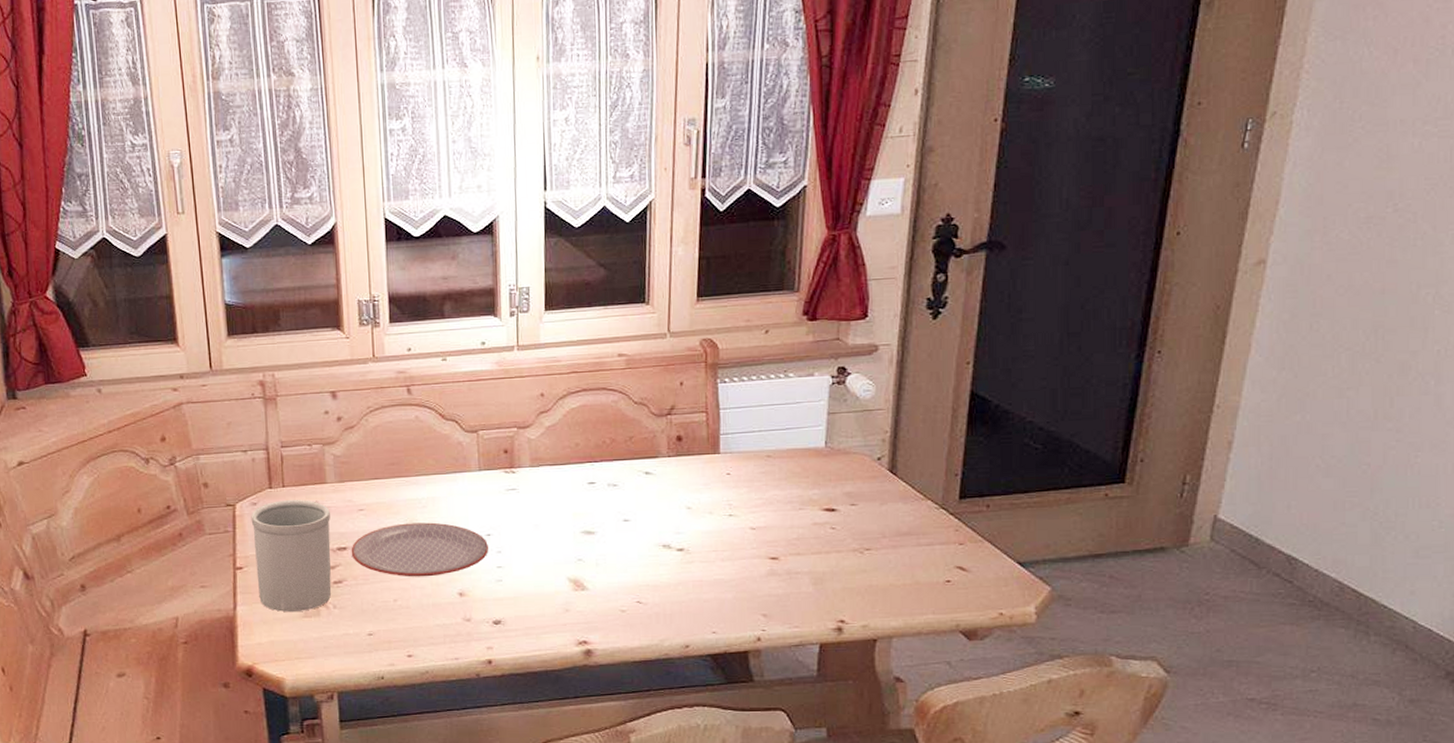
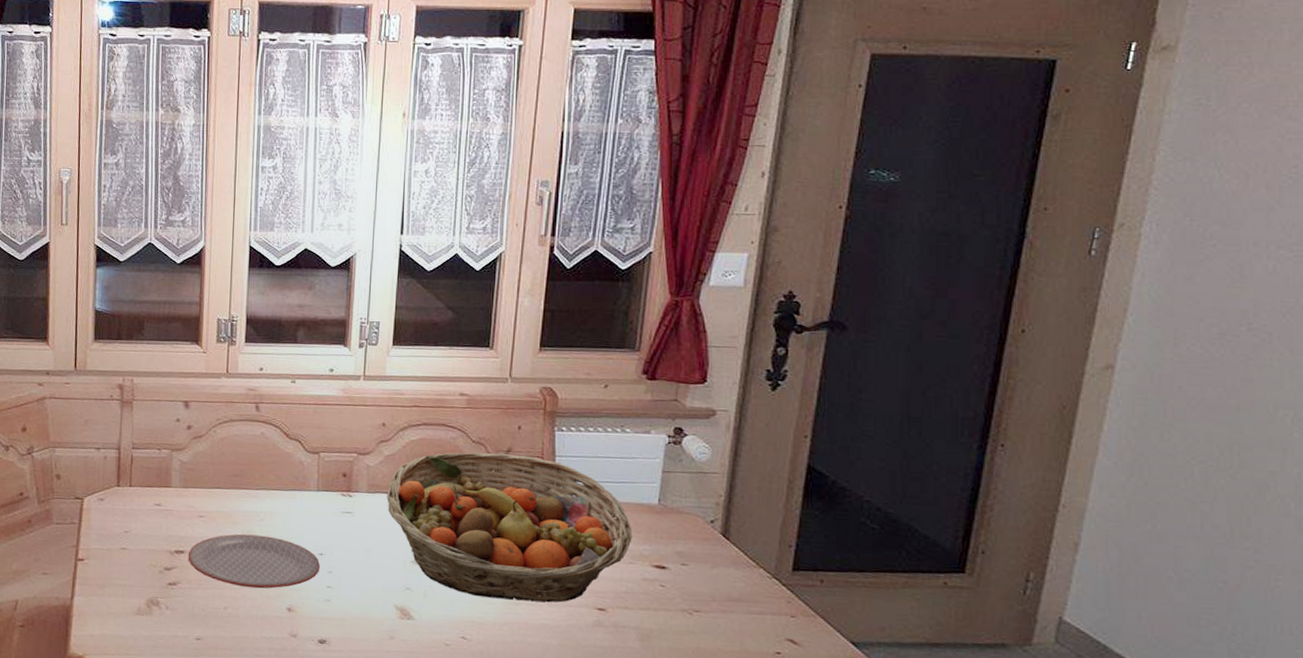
utensil holder: present [251,500,332,613] -> none [96,499,172,609]
fruit basket: none [551,411,801,560] -> present [387,451,632,603]

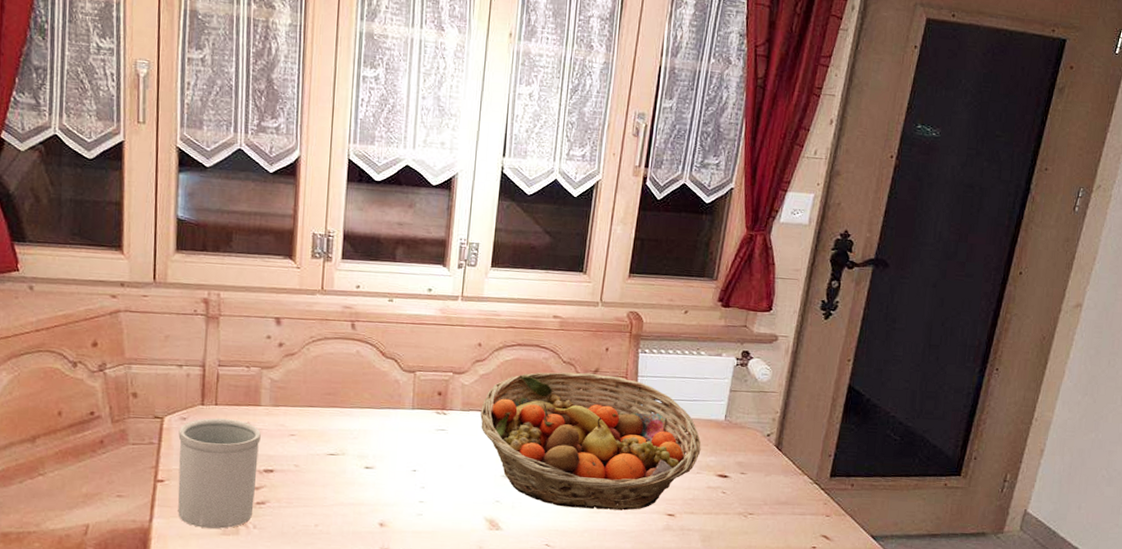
utensil holder: none [96,499,172,609] -> present [178,418,261,529]
plate: present [187,534,321,589] -> none [277,452,414,506]

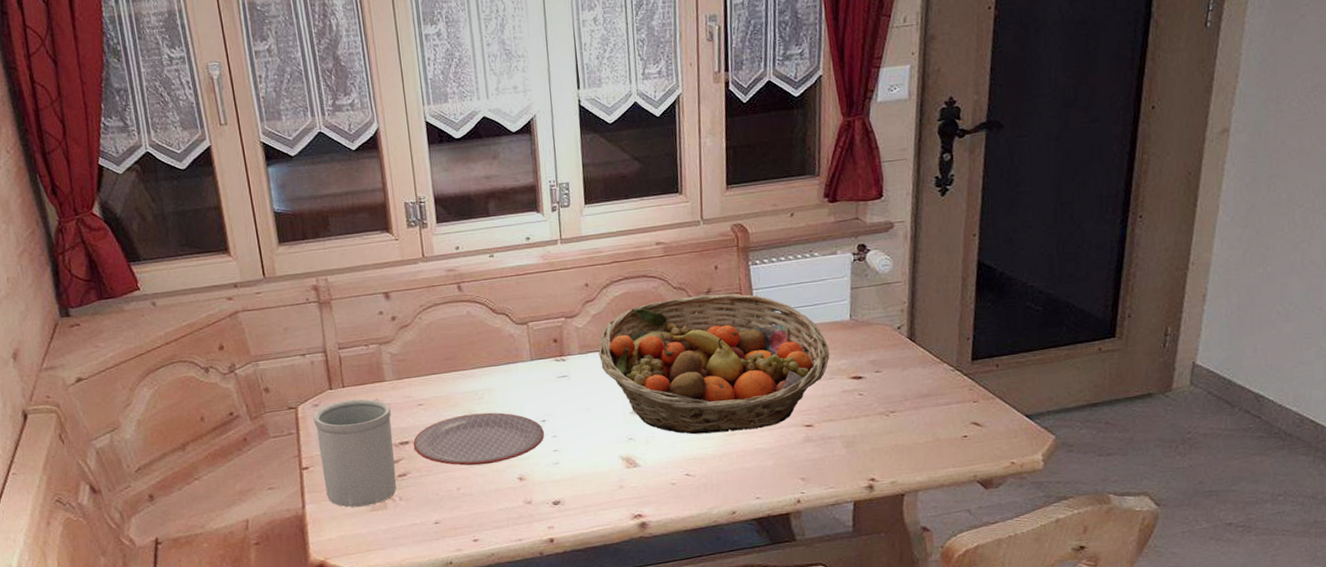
plate: none [277,452,414,506] -> present [413,412,545,466]

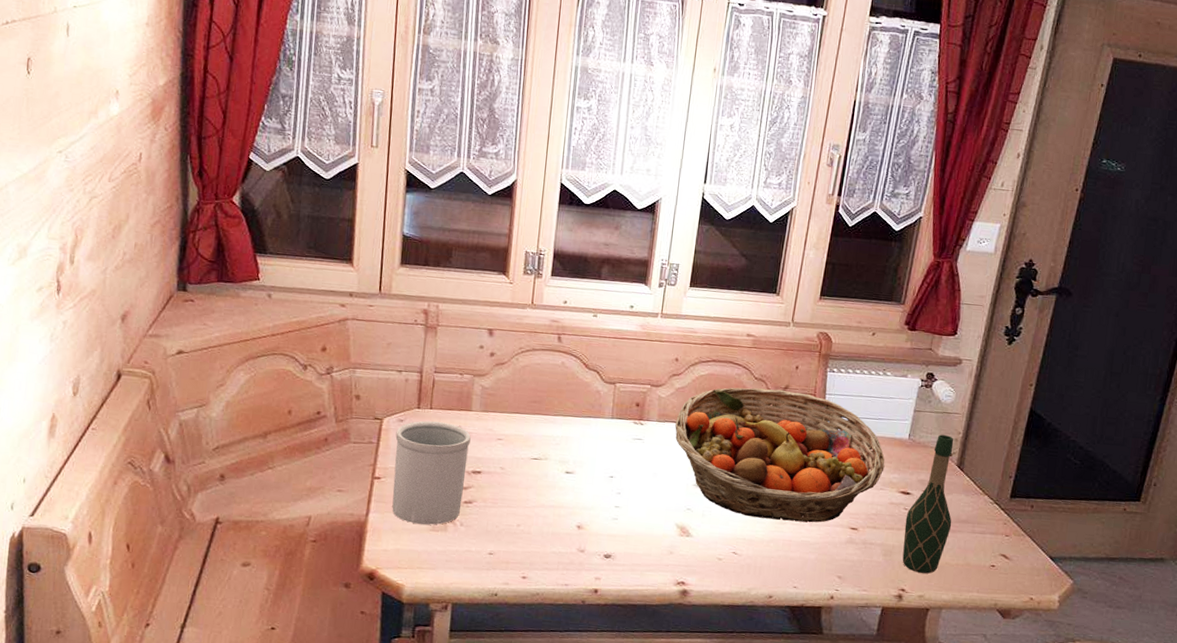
plate: present [413,412,545,466] -> none [484,456,611,508]
wine bottle: none [862,307,913,459] -> present [902,434,954,574]

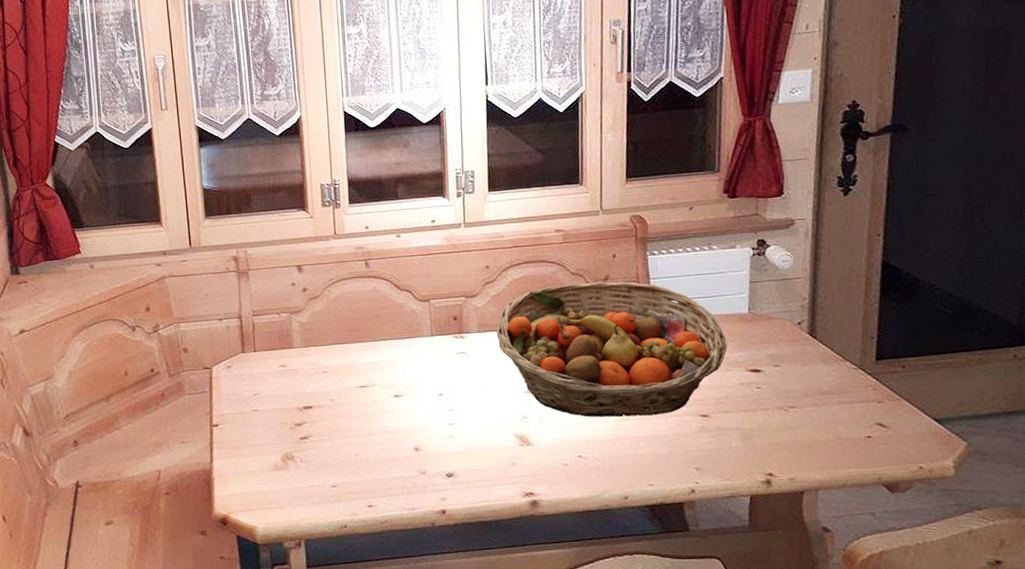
utensil holder: present [392,421,471,525] -> none [226,363,299,466]
wine bottle: present [902,434,954,574] -> none [760,303,814,455]

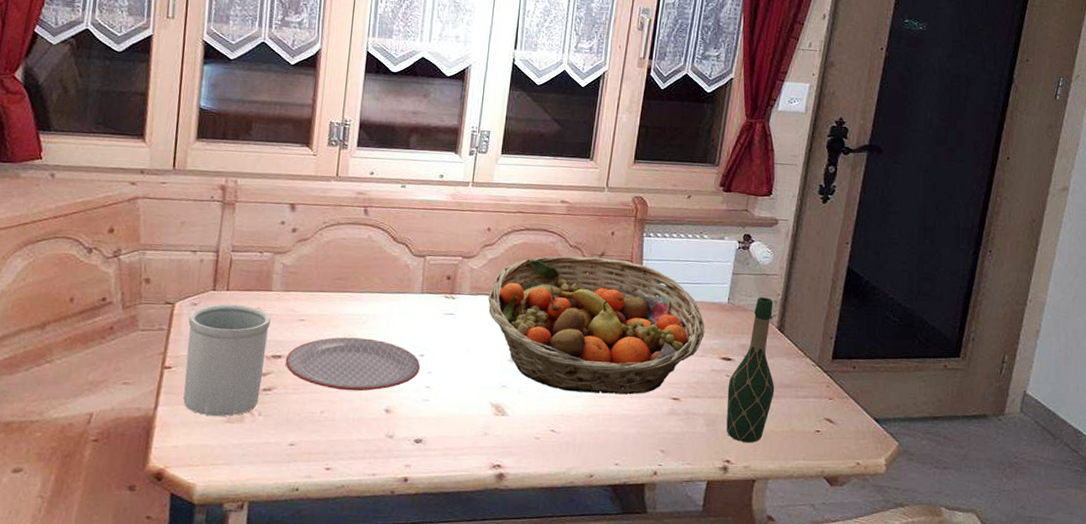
utensil holder: none [226,363,299,466] -> present [183,303,271,417]
plate: none [316,383,442,434] -> present [285,337,421,392]
wine bottle: none [760,303,814,455] -> present [726,297,775,443]

